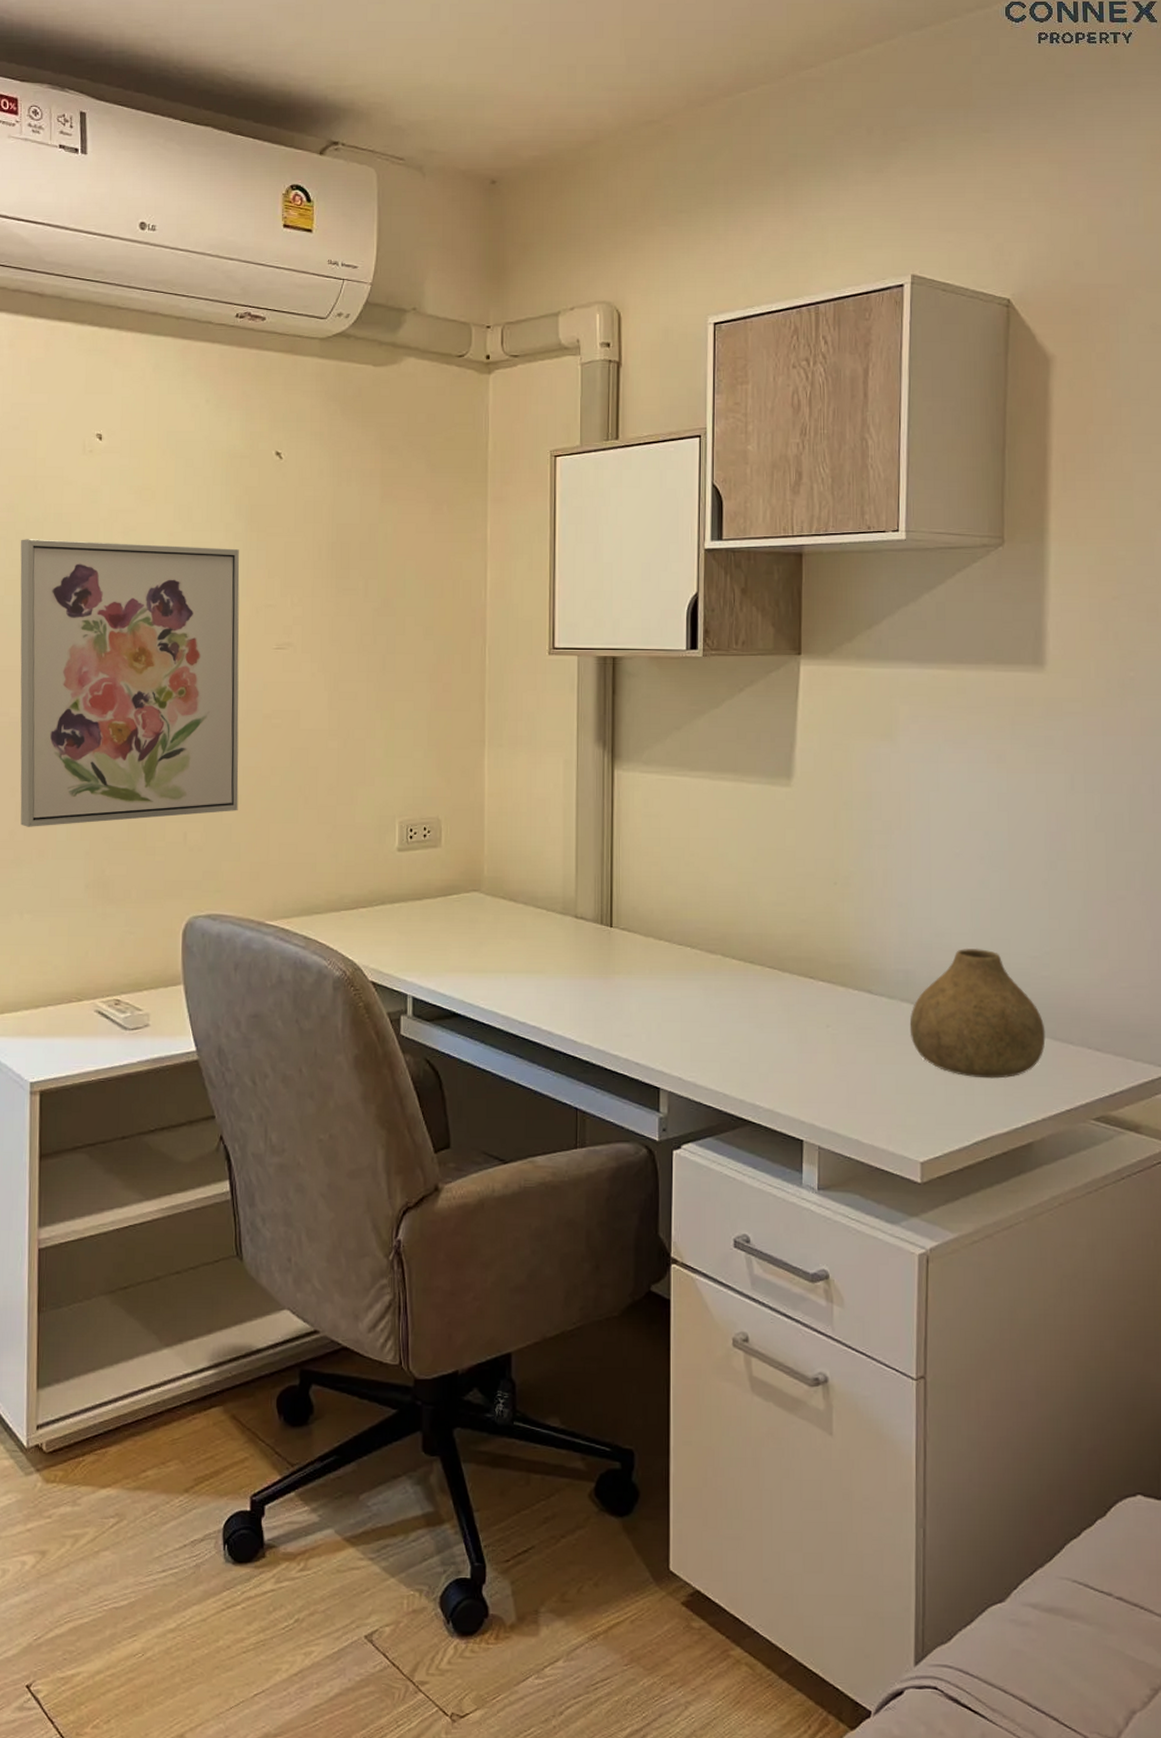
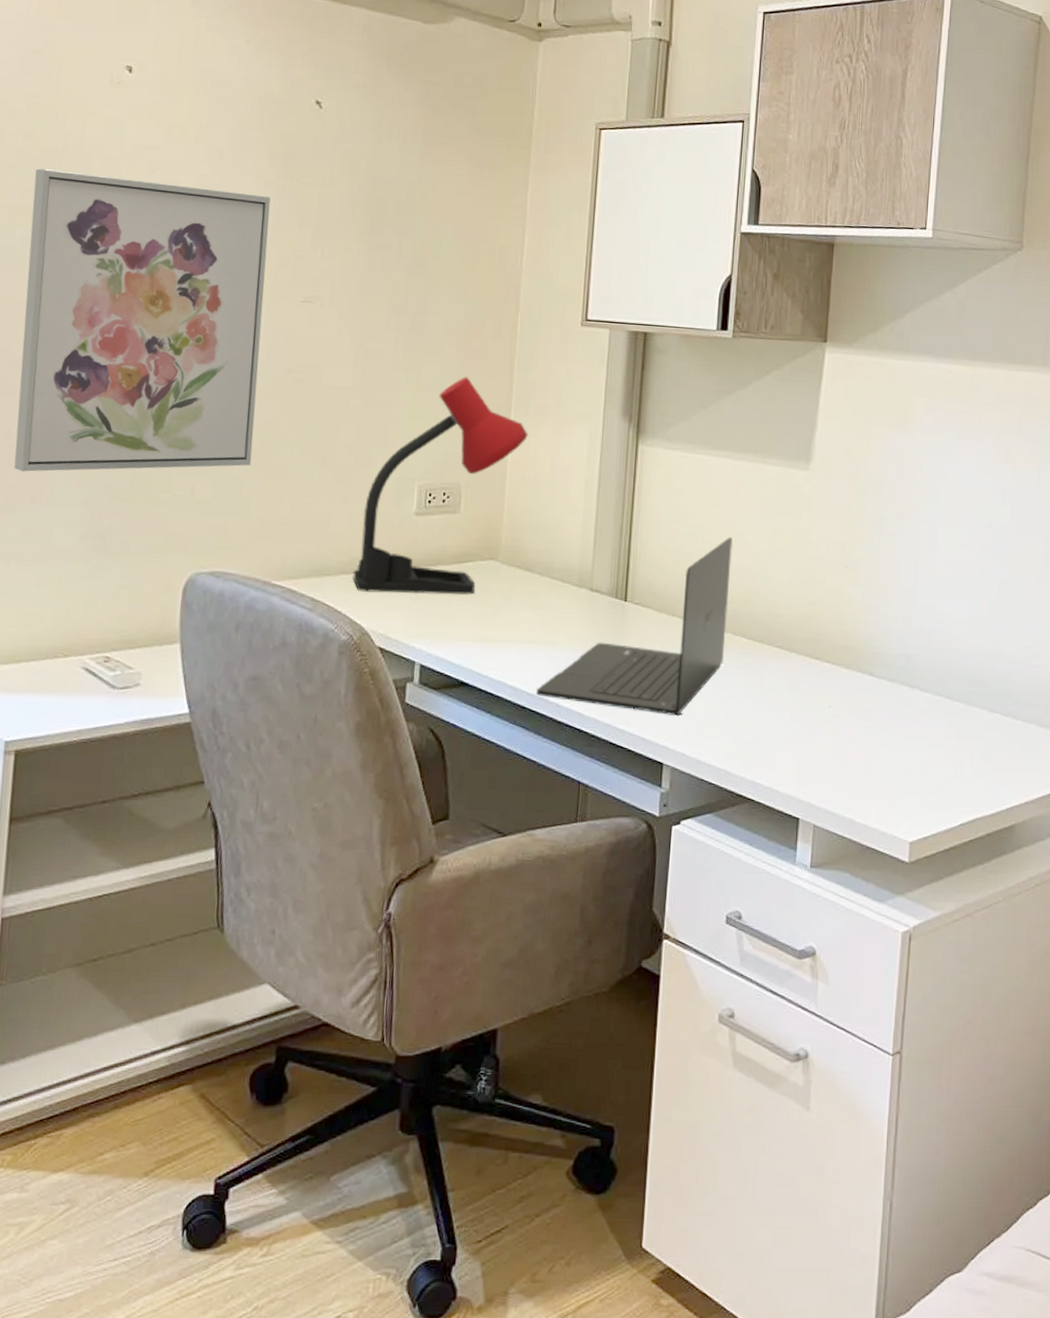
desk lamp: none [342,712,503,929] -> present [352,377,528,595]
laptop: none [528,858,717,1040] -> present [536,537,733,716]
vase: present [909,949,1046,1079] -> none [907,636,1033,762]

